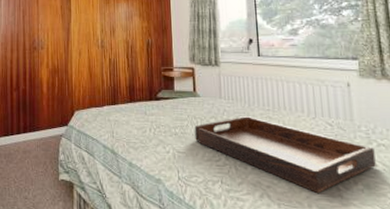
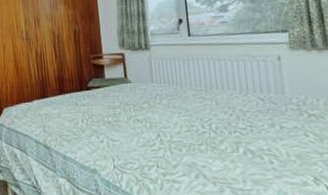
serving tray: present [194,115,376,194] -> none [127,97,307,169]

